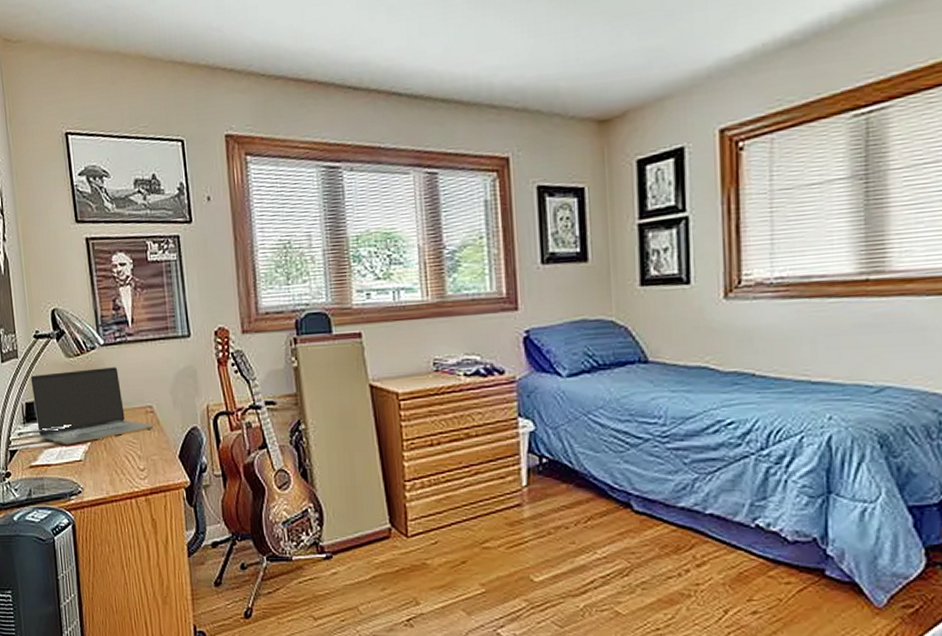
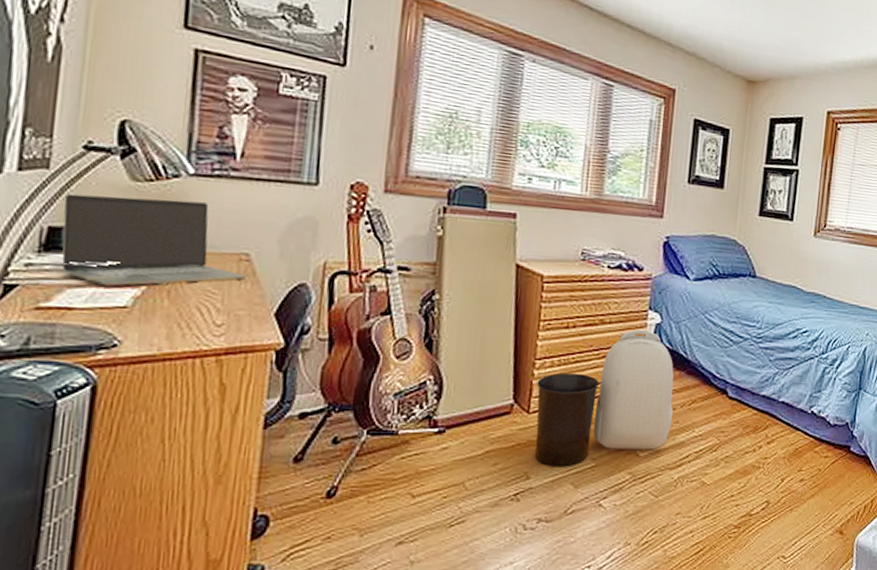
waste bin: none [410,493,477,593] -> present [535,372,599,467]
backpack: none [475,439,567,574] -> present [593,329,674,449]

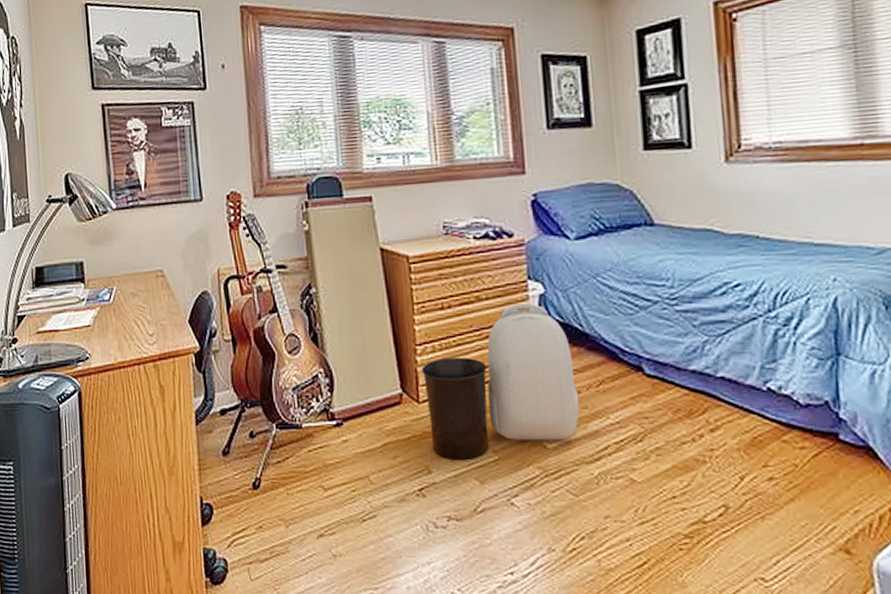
laptop: present [61,194,247,287] -> none [41,231,164,311]

